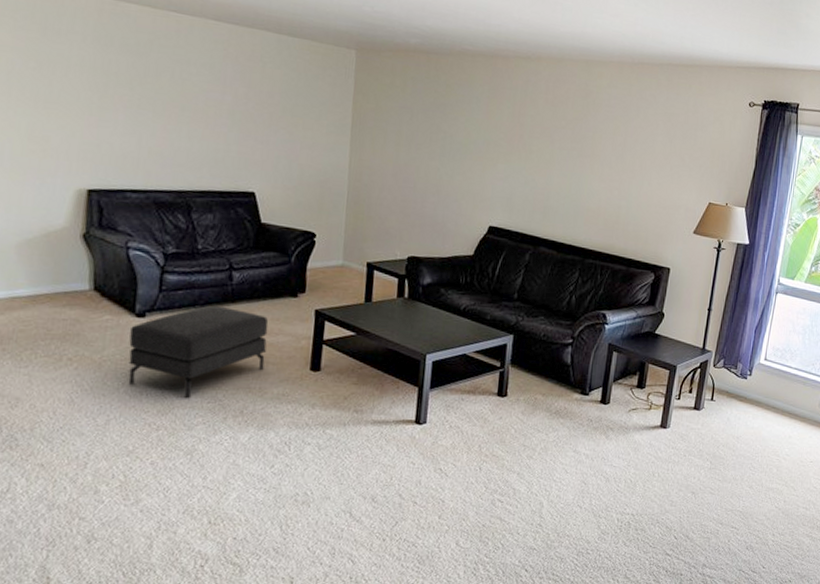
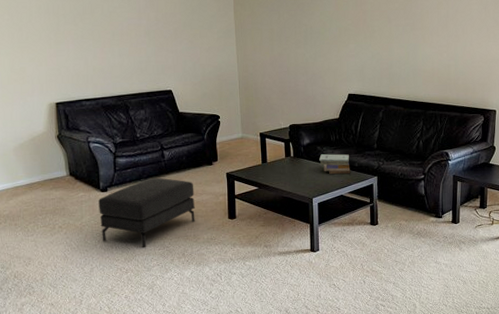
books: none [441,298,482,329] -> present [319,154,350,175]

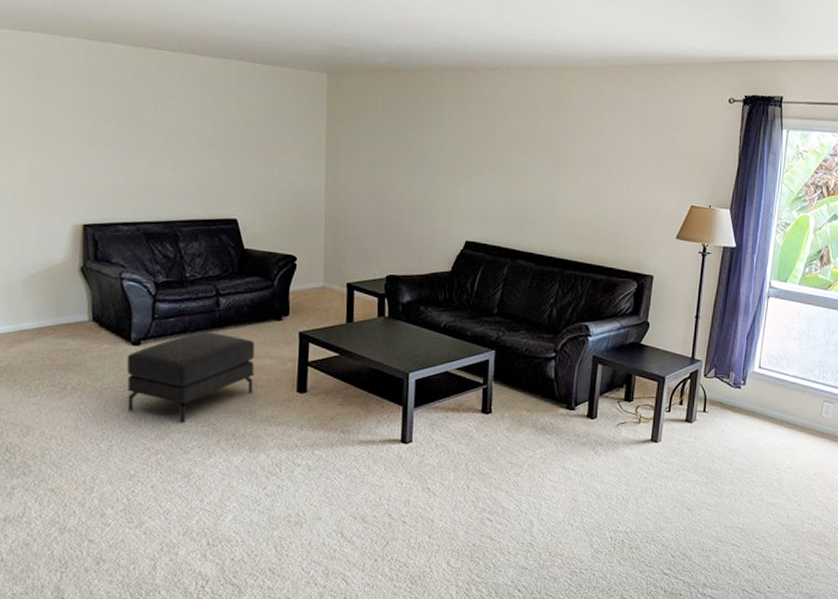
books: present [319,154,350,175] -> none [421,316,462,345]

